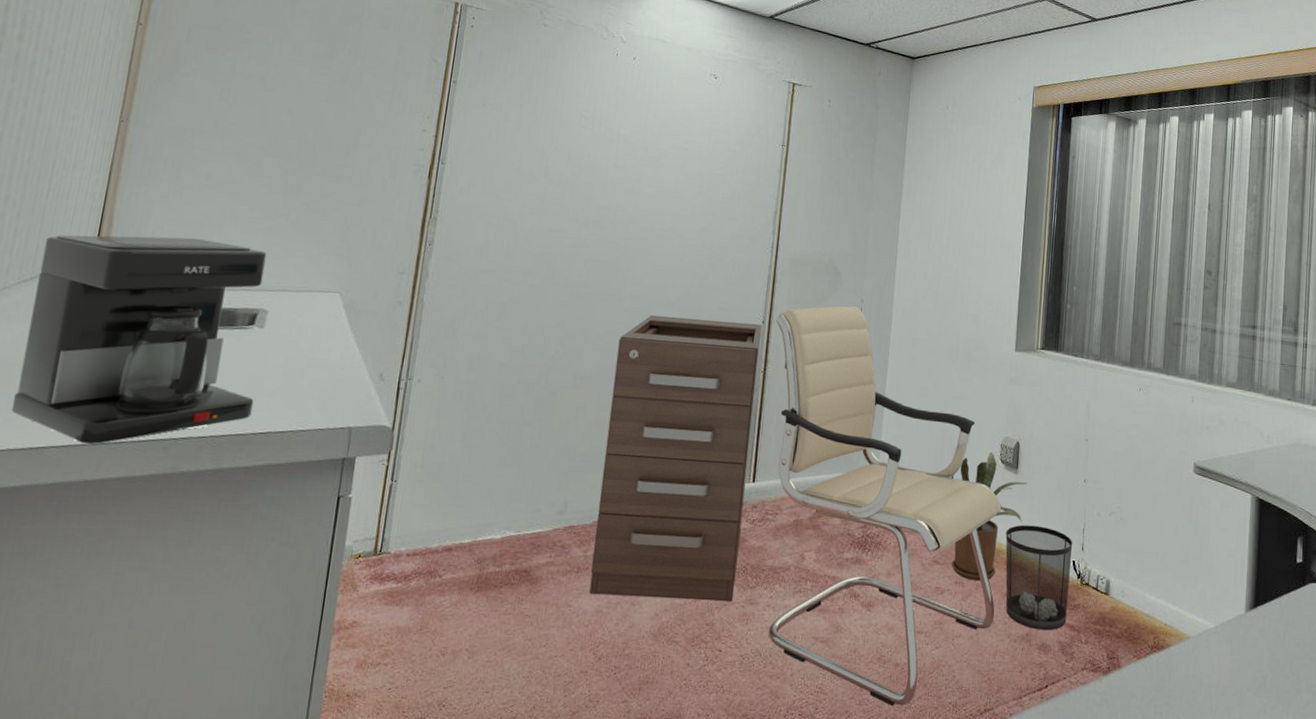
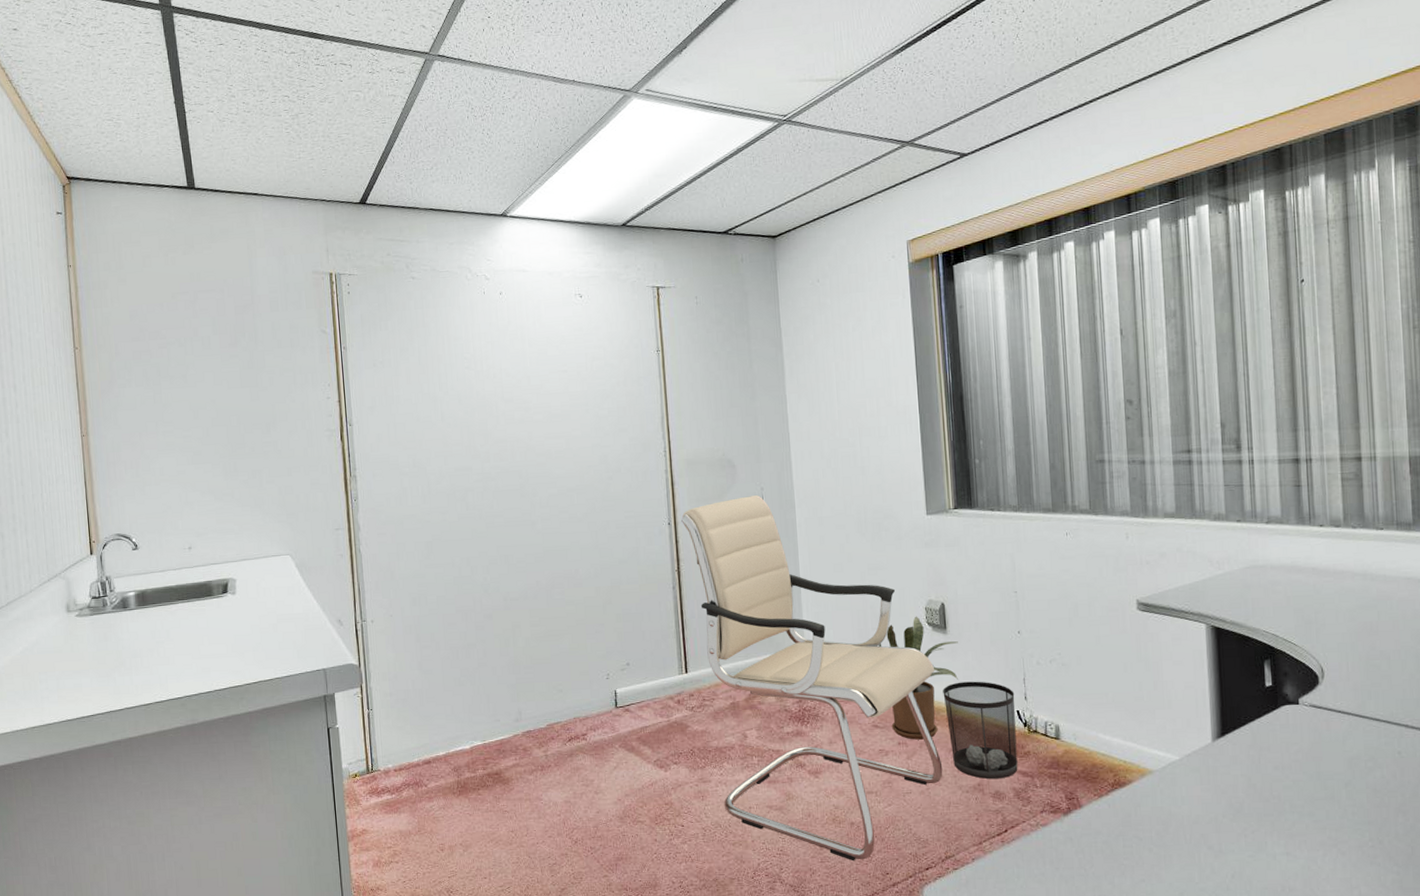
coffee maker: present [11,235,267,444] -> none [51,526,243,708]
filing cabinet: present [589,314,763,602] -> none [538,526,686,788]

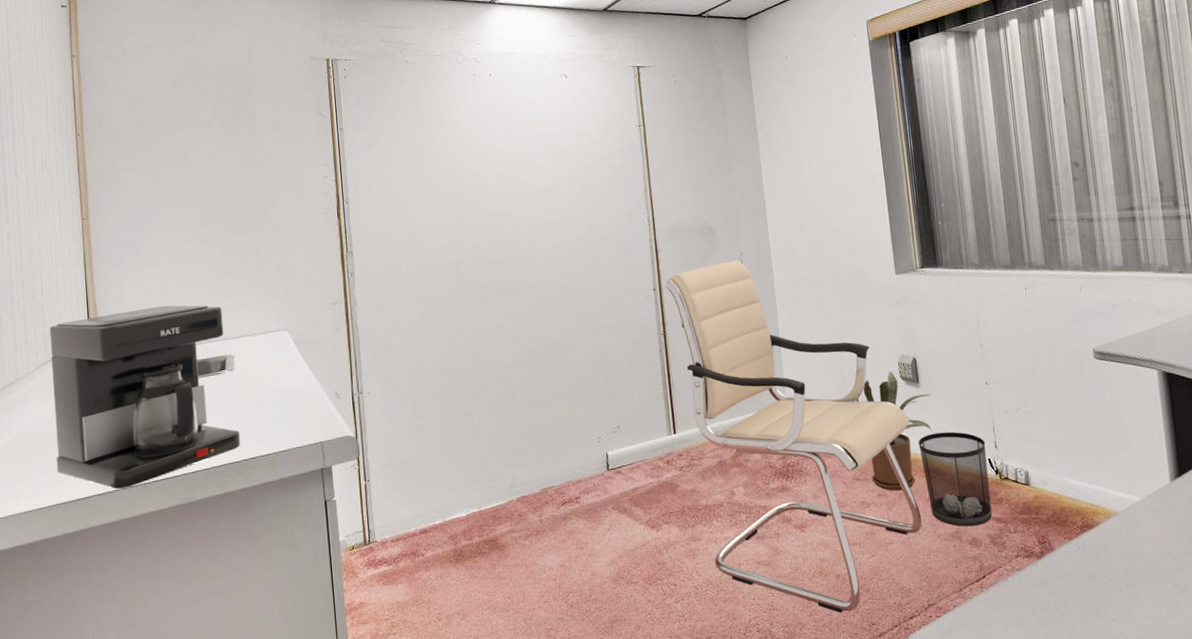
coffee maker: none [51,526,243,708] -> present [49,305,241,489]

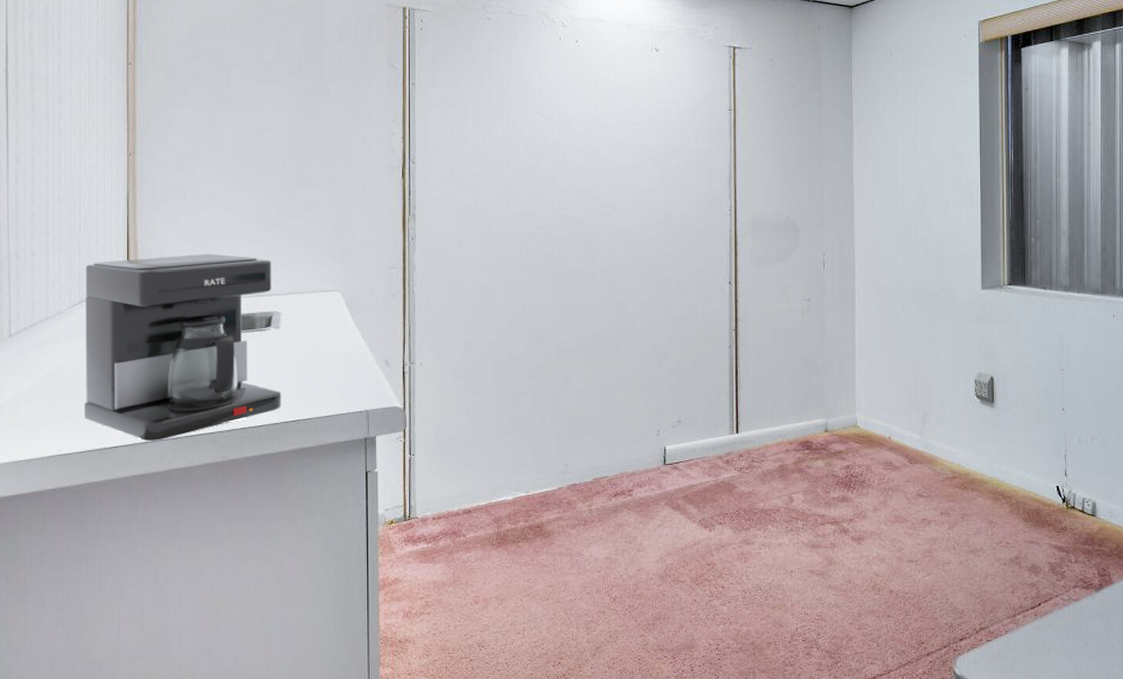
office chair: present [666,260,922,613] -> none [742,260,982,628]
house plant: present [856,371,932,491] -> none [928,388,1004,511]
waste bin: present [918,431,992,527] -> none [987,455,1056,553]

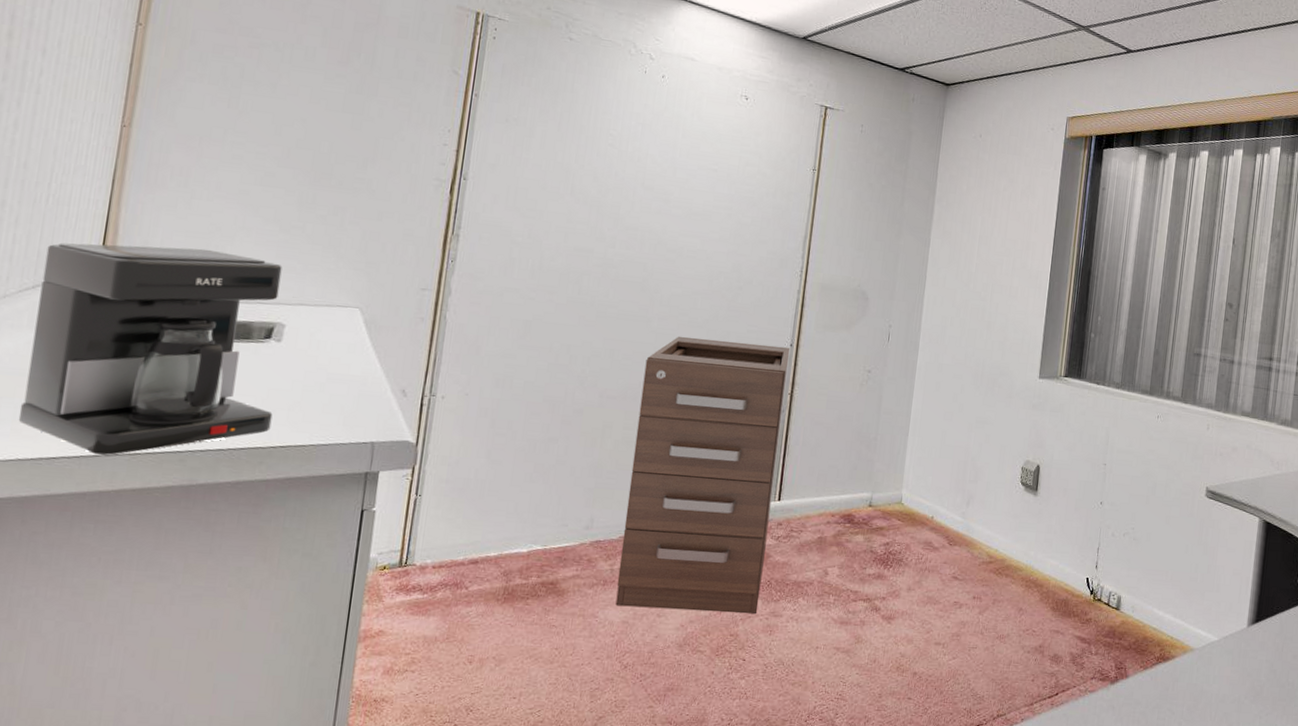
filing cabinet: none [596,285,730,544] -> present [615,336,790,614]

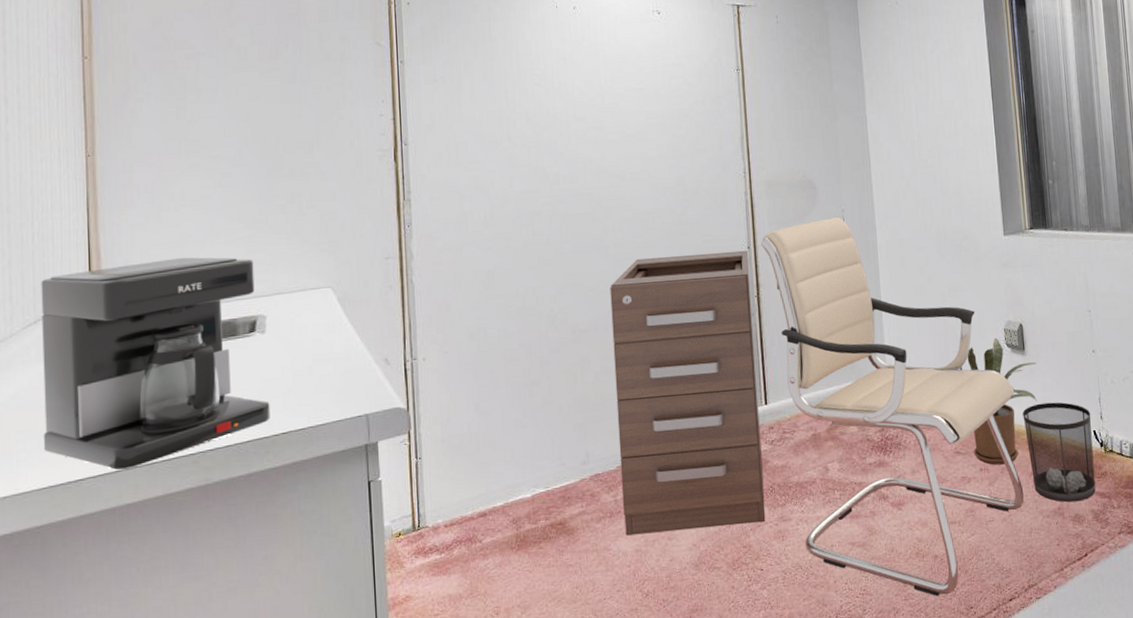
office chair: none [791,331,1021,712] -> present [761,217,1024,596]
house plant: none [970,474,1046,596] -> present [959,338,1037,465]
waste bin: none [1021,543,1088,643] -> present [1022,402,1096,503]

